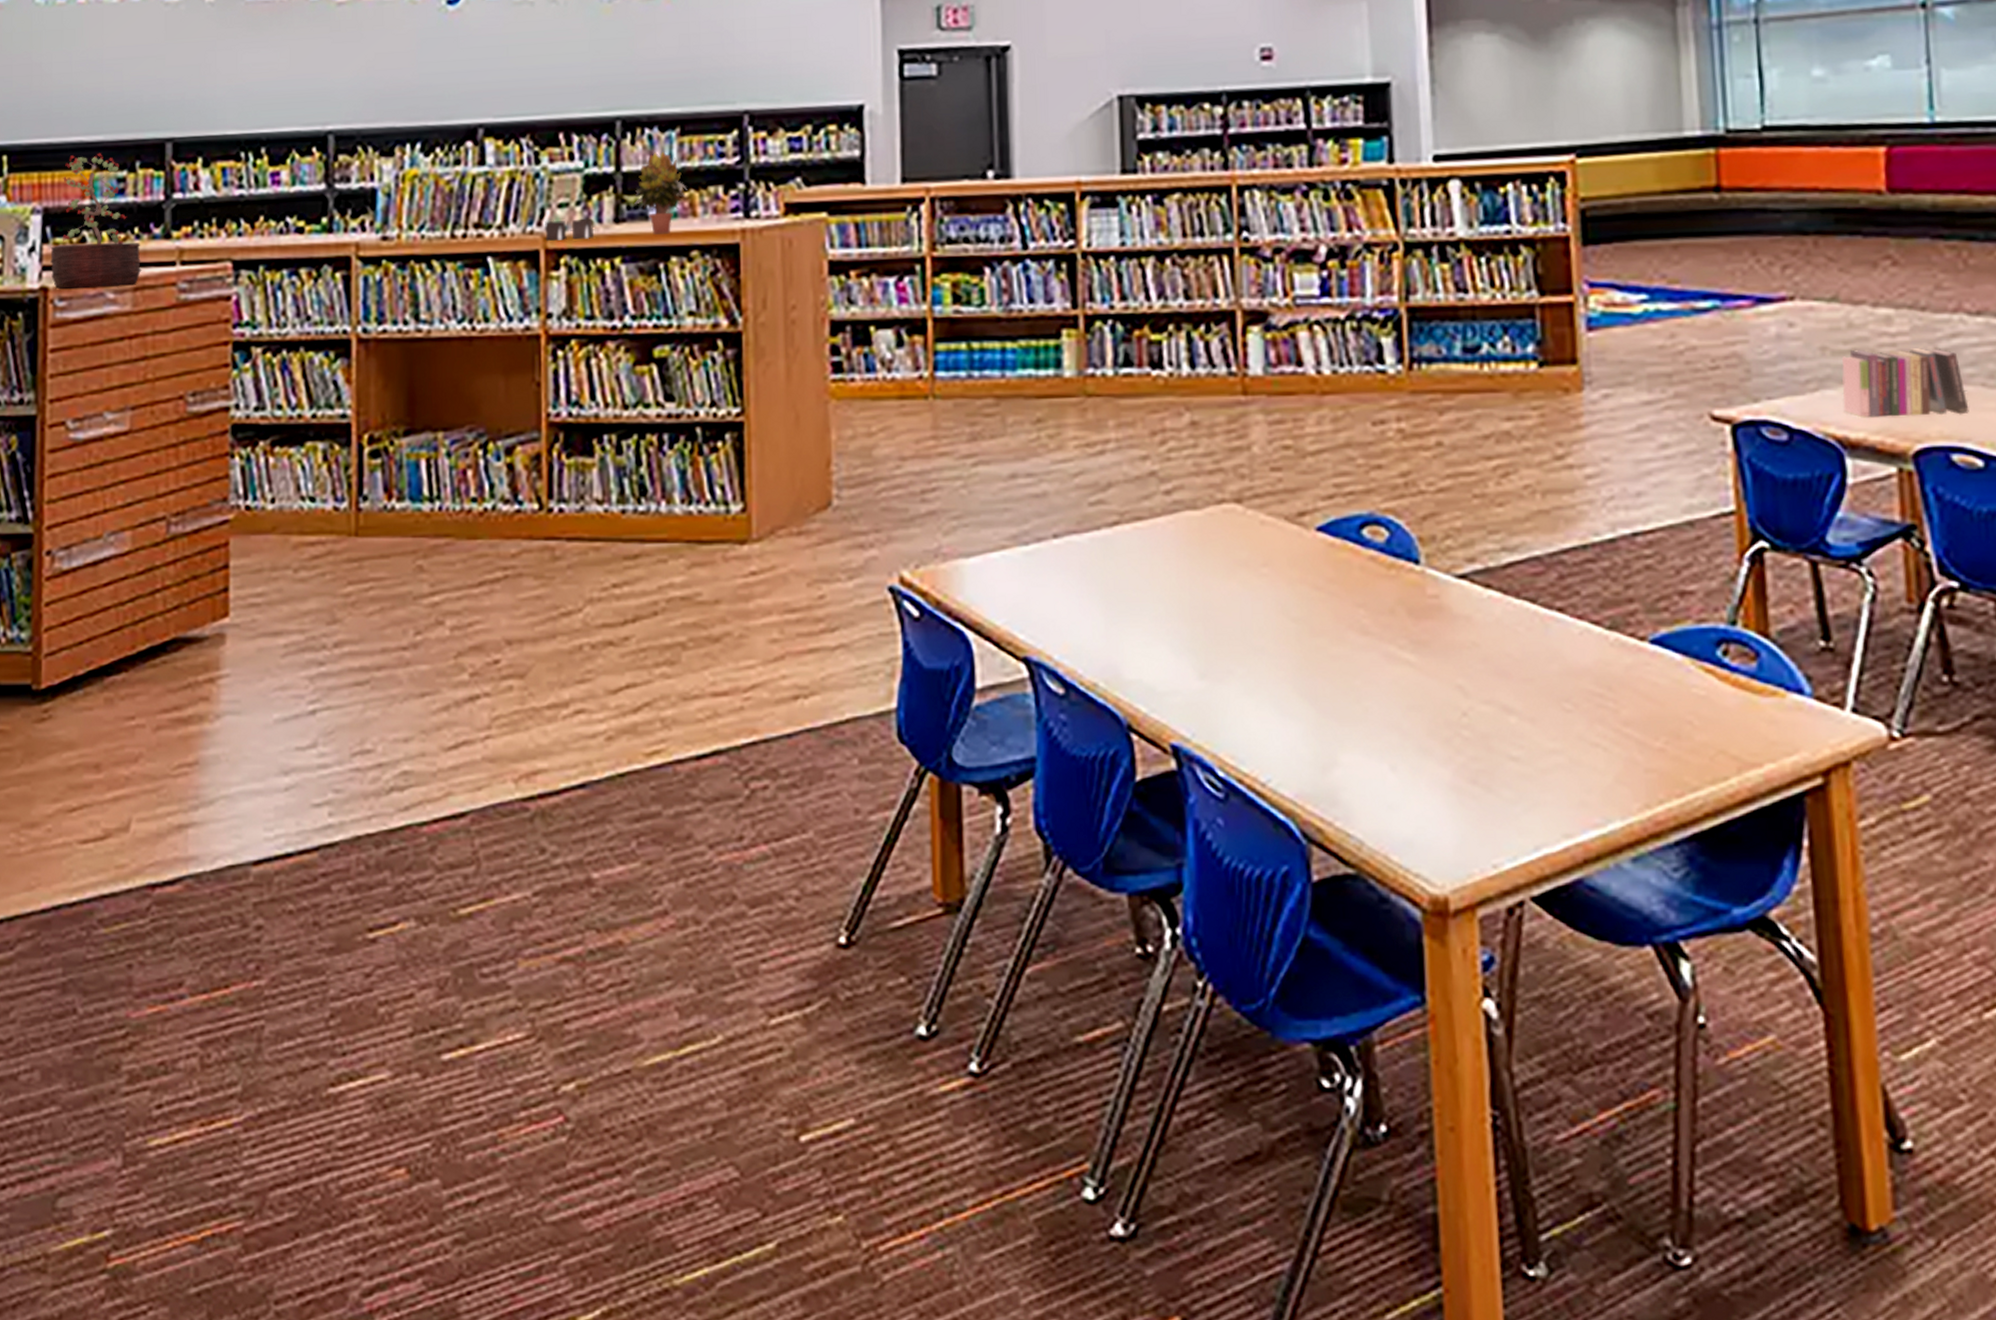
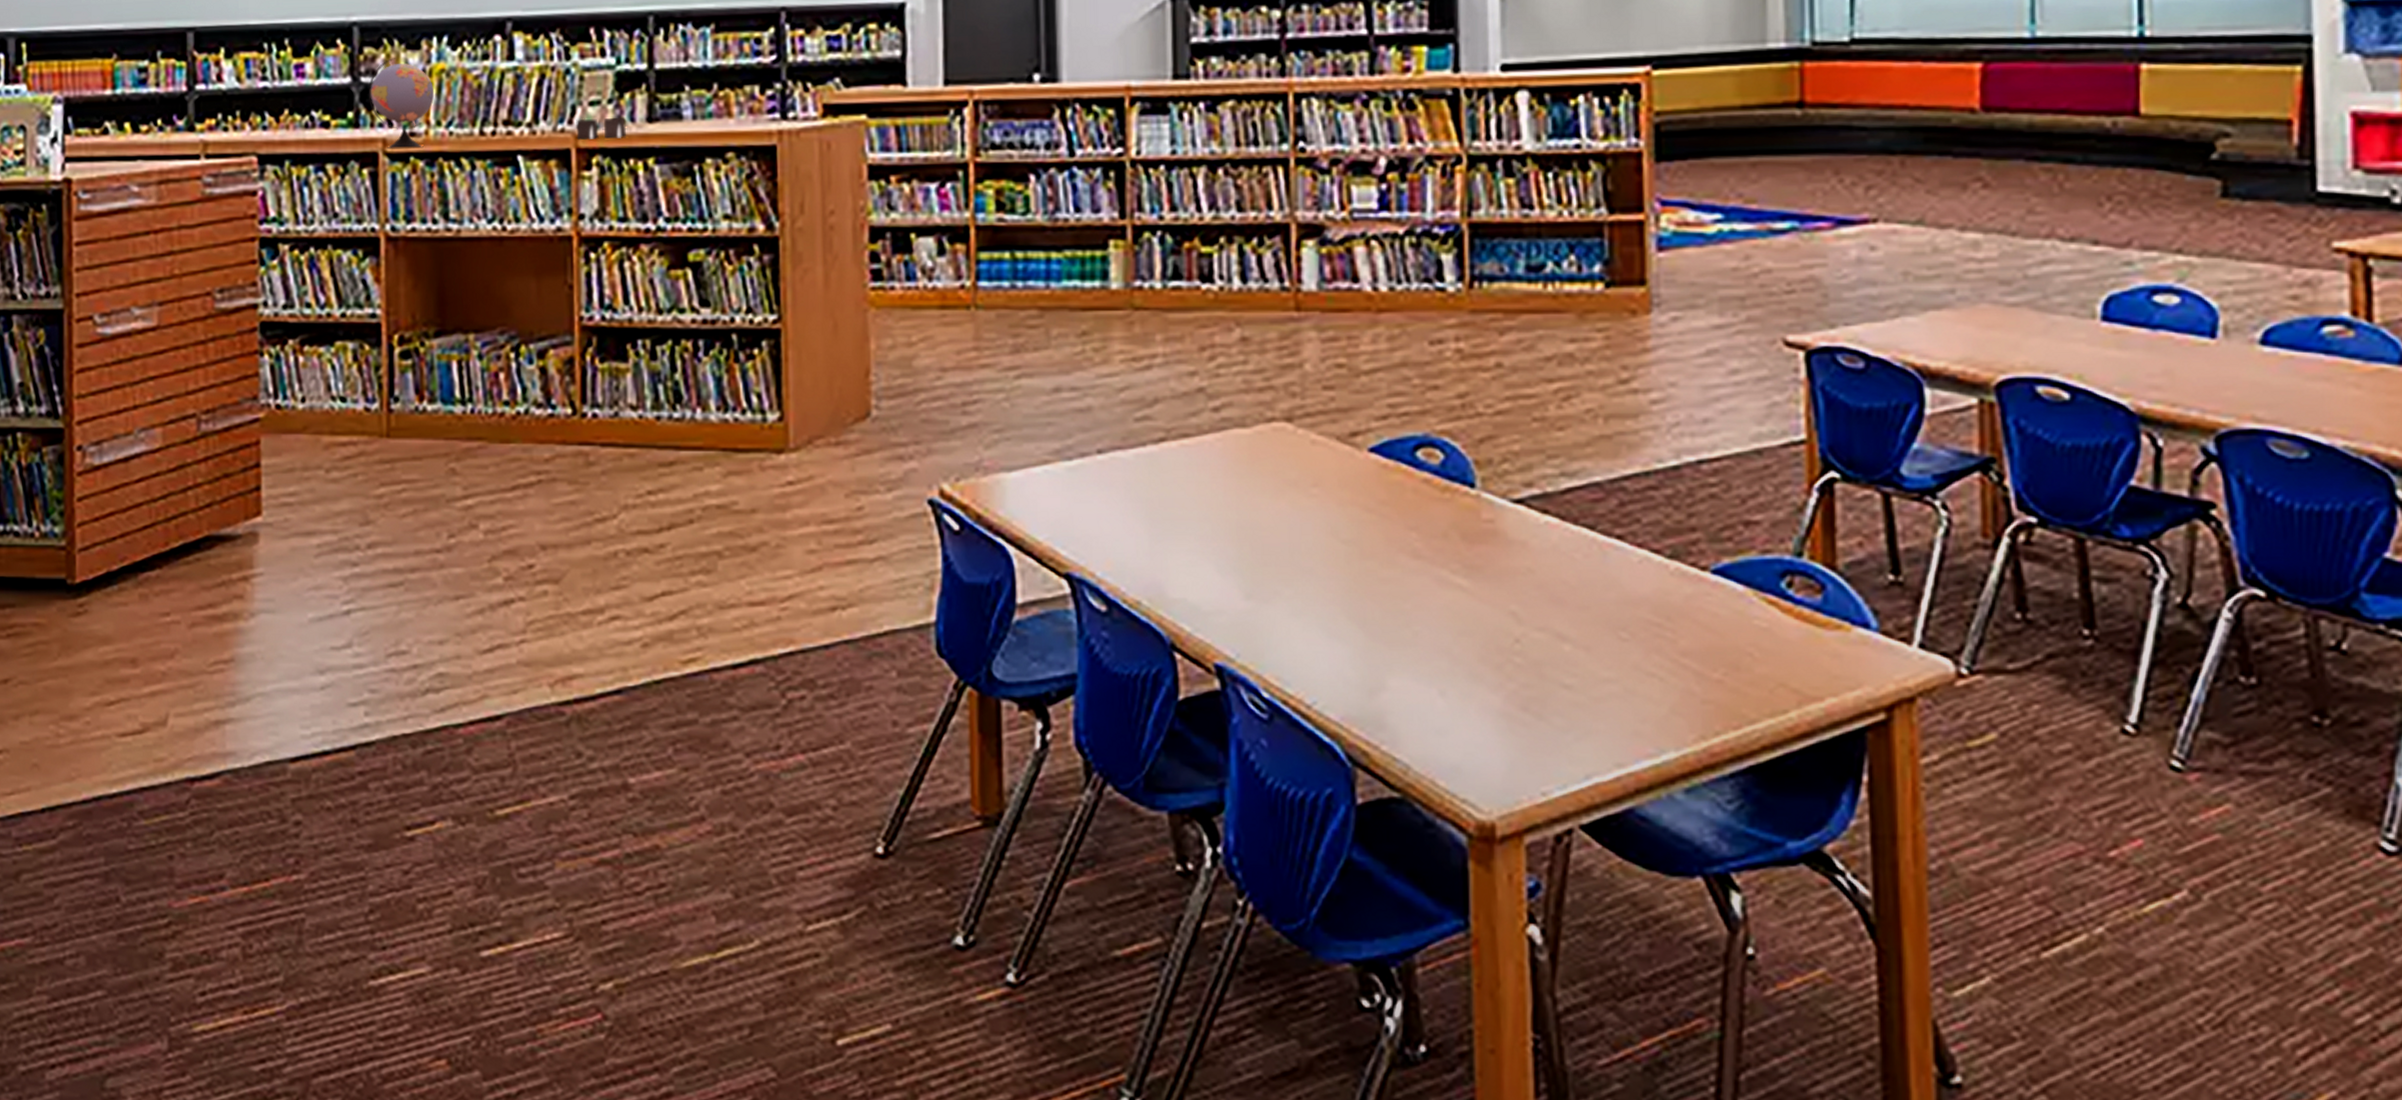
decorative plant: present [50,152,142,290] -> none [72,41,166,182]
globe: none [343,165,406,253] -> present [368,58,434,149]
potted plant: present [633,151,688,235] -> none [667,48,723,135]
books: present [1842,347,1969,418] -> none [1923,274,2057,347]

